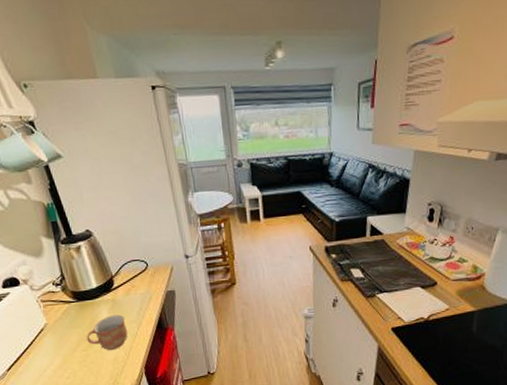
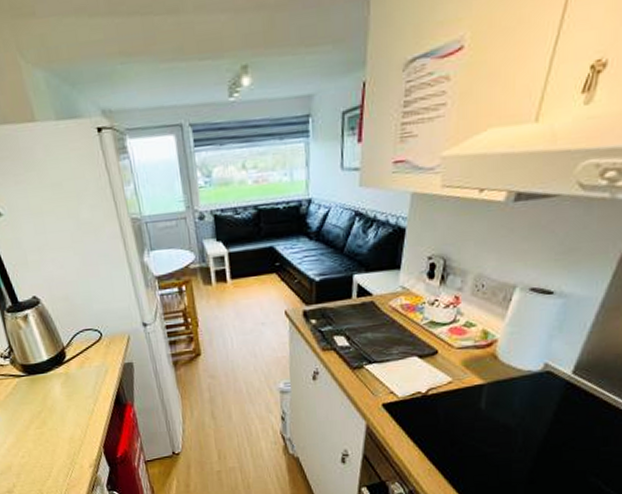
mug: present [86,314,128,351] -> none [39,389,84,429]

